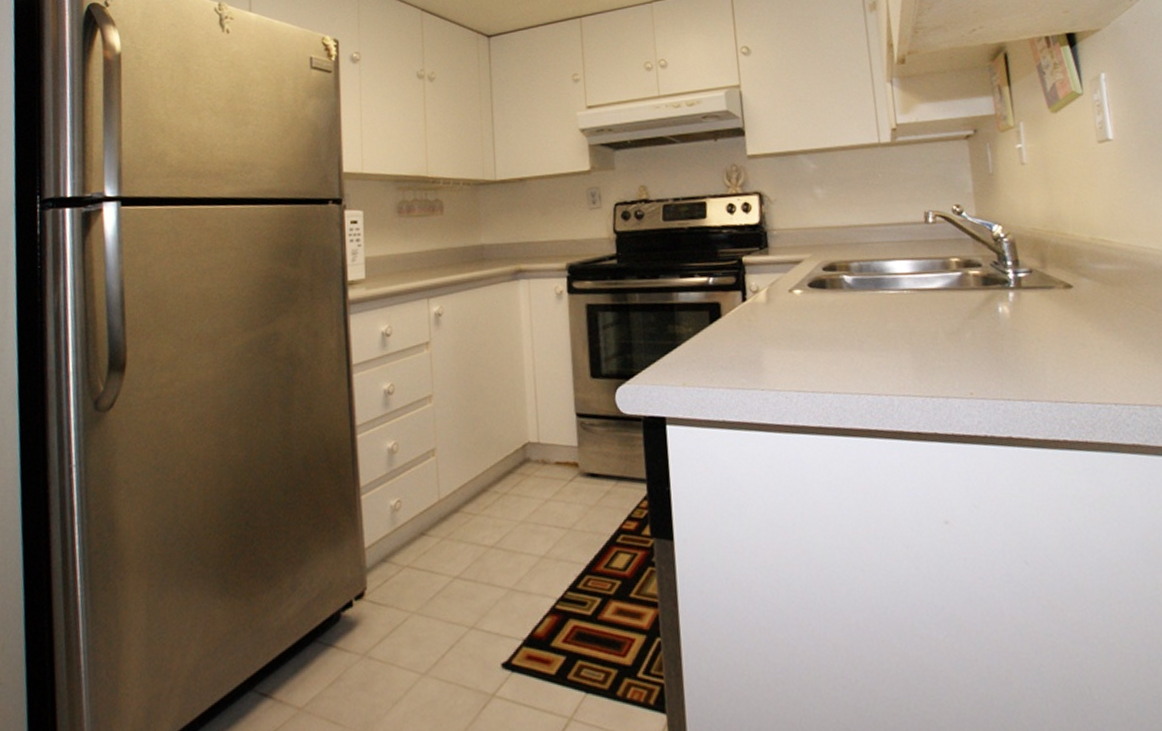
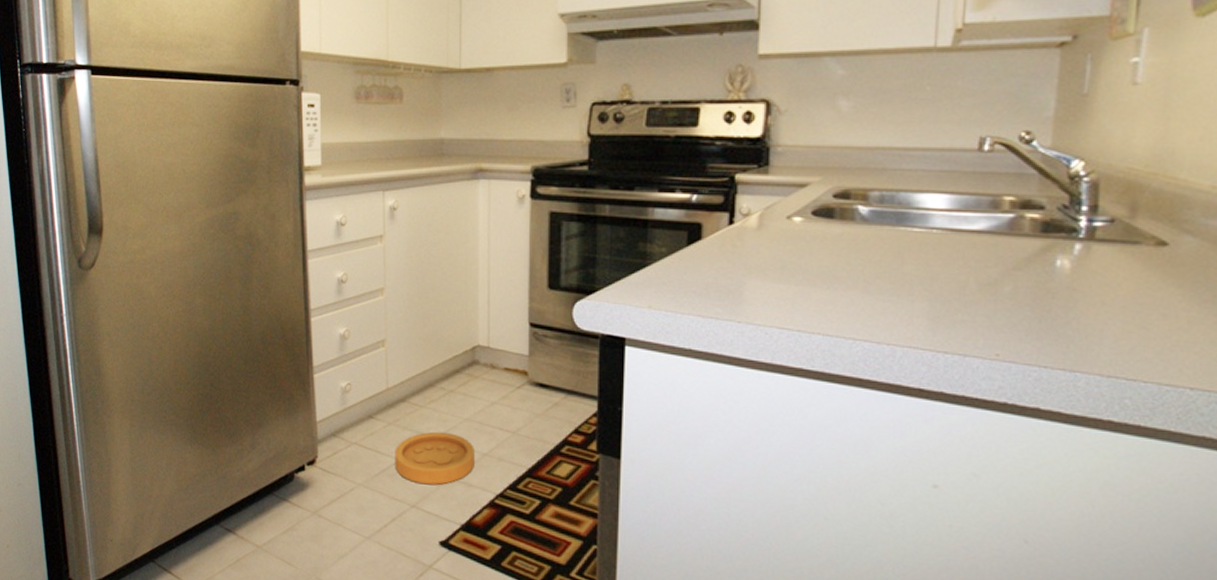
pet bowl: none [450,538,533,601] -> present [395,431,474,485]

